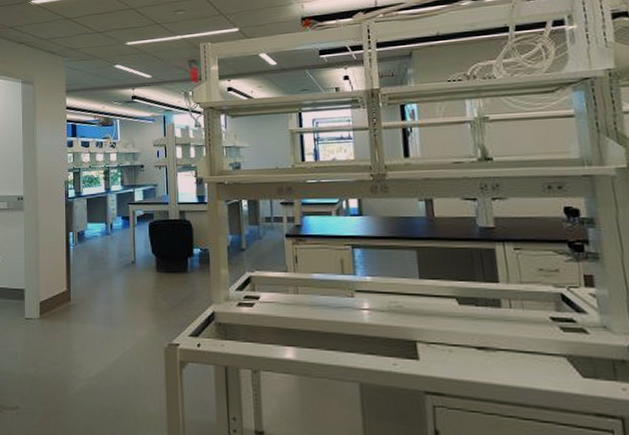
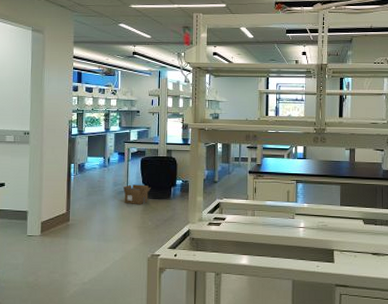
cardboard box: none [130,255,163,281] -> present [123,184,151,205]

